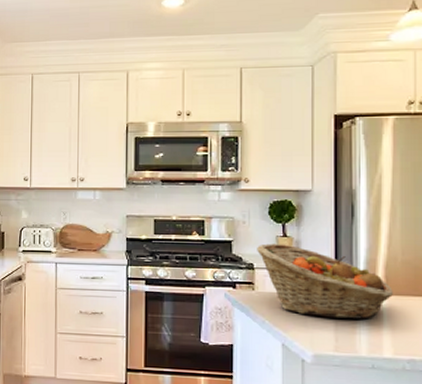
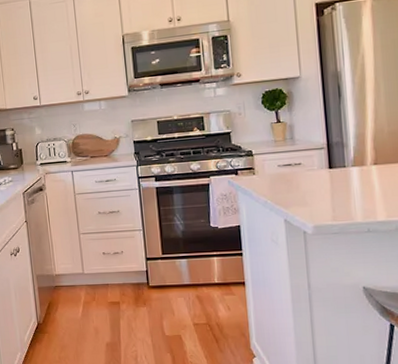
fruit basket: present [257,243,393,319] -> none [254,129,382,192]

